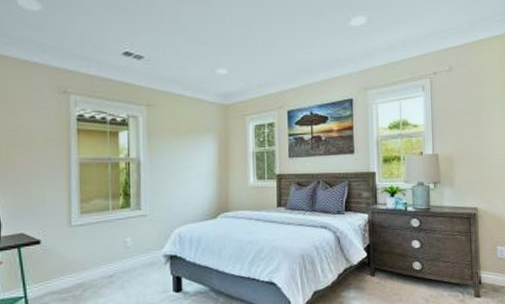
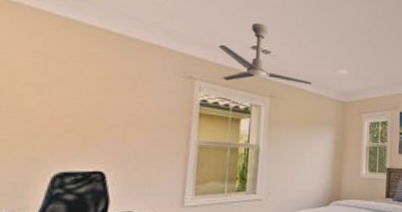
ceiling fan: none [89,26,190,92] -> present [218,22,313,85]

